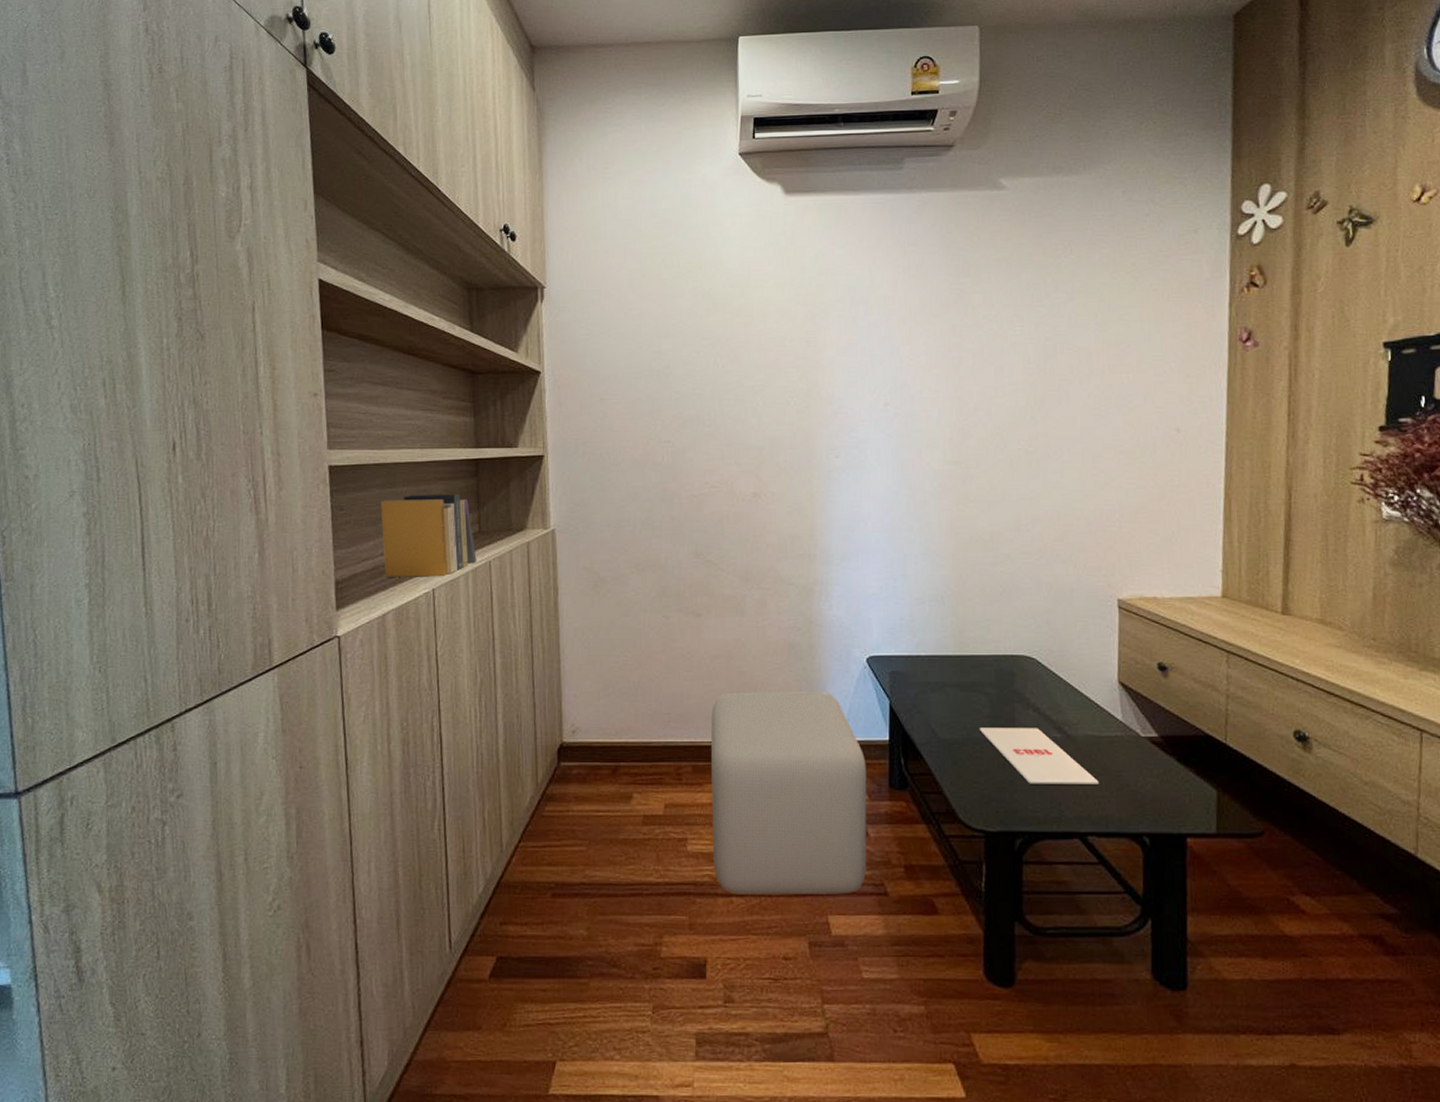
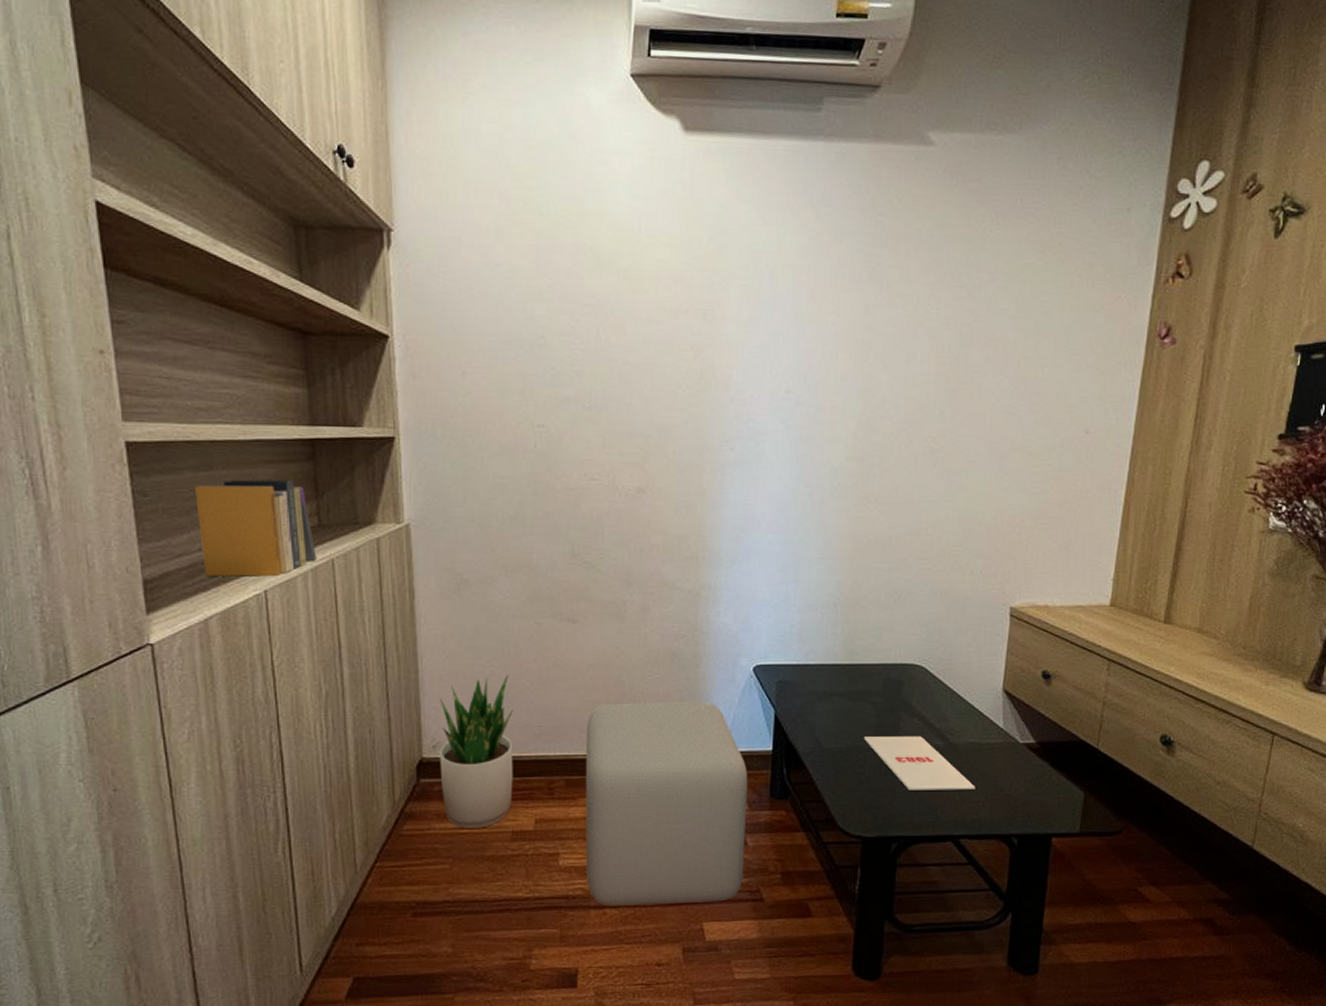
planter: none [578,665,644,811] -> present [440,675,513,828]

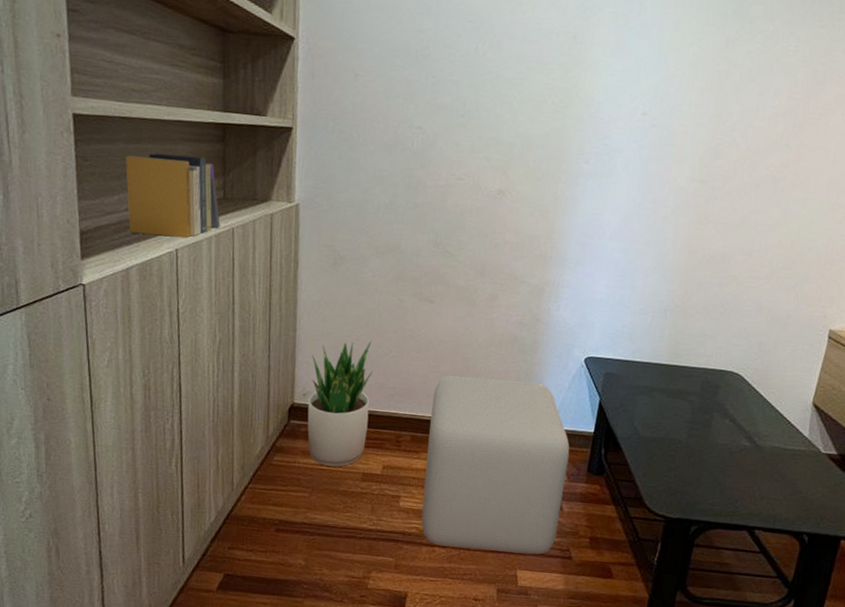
magazine: present [863,736,976,791] -> none [677,430,775,489]

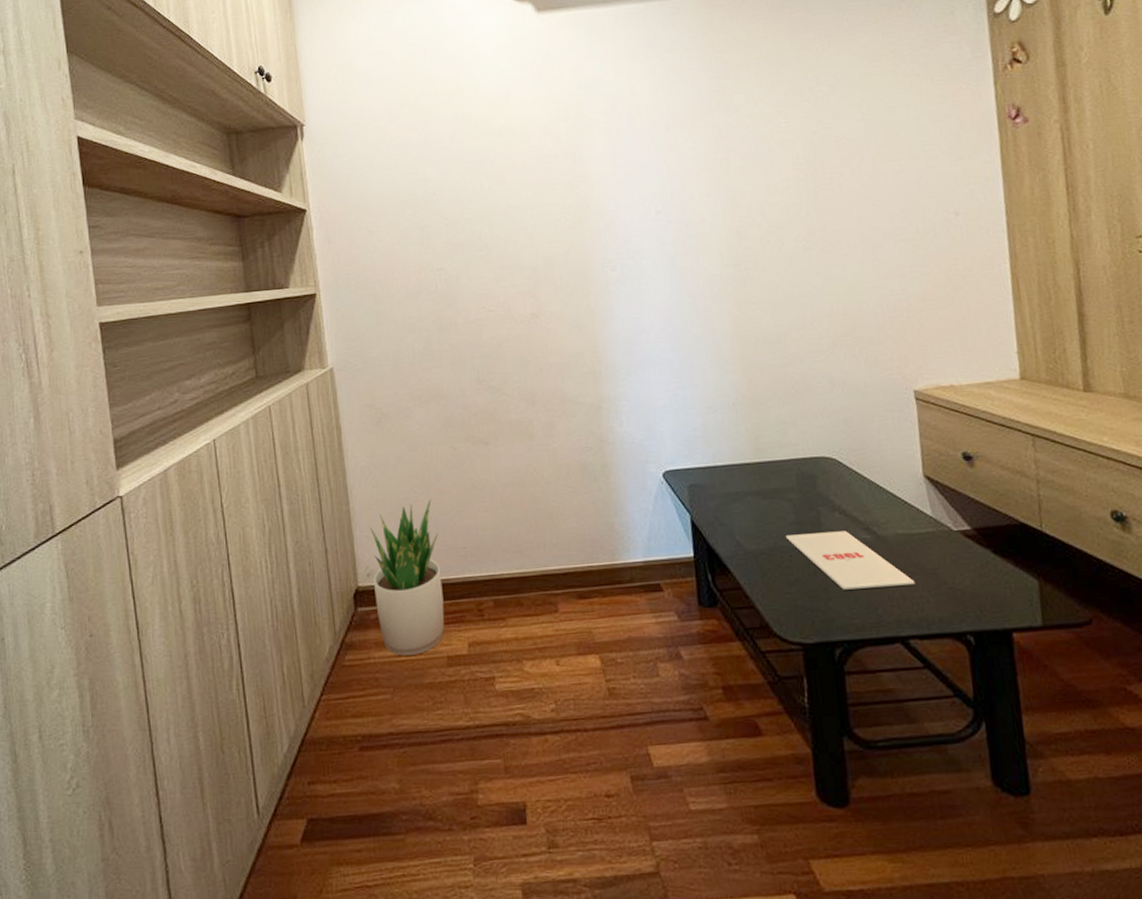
books: present [126,153,220,239] -> none [155,340,256,431]
pouf: present [421,375,570,555] -> none [508,511,683,732]
magazine: none [677,430,775,489] -> present [785,531,915,590]

